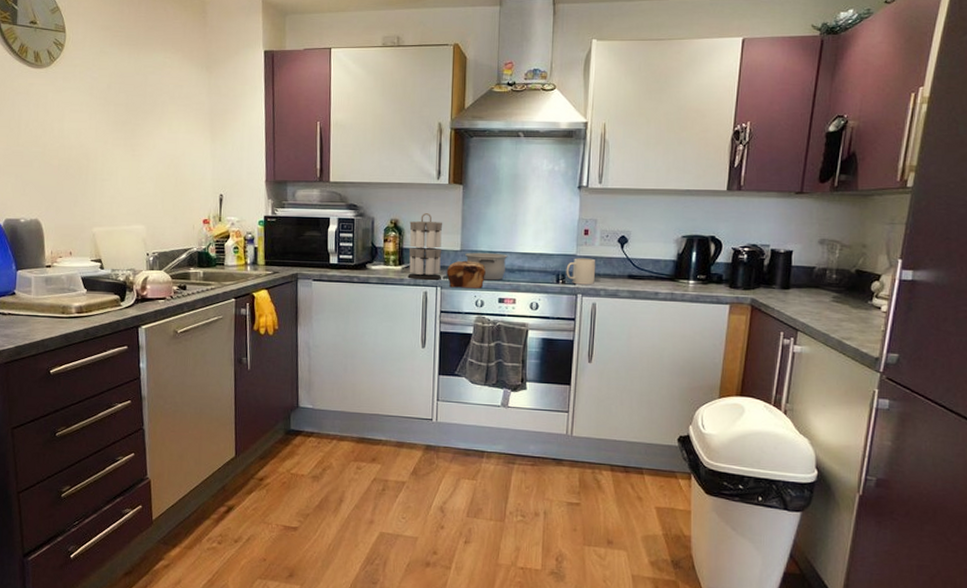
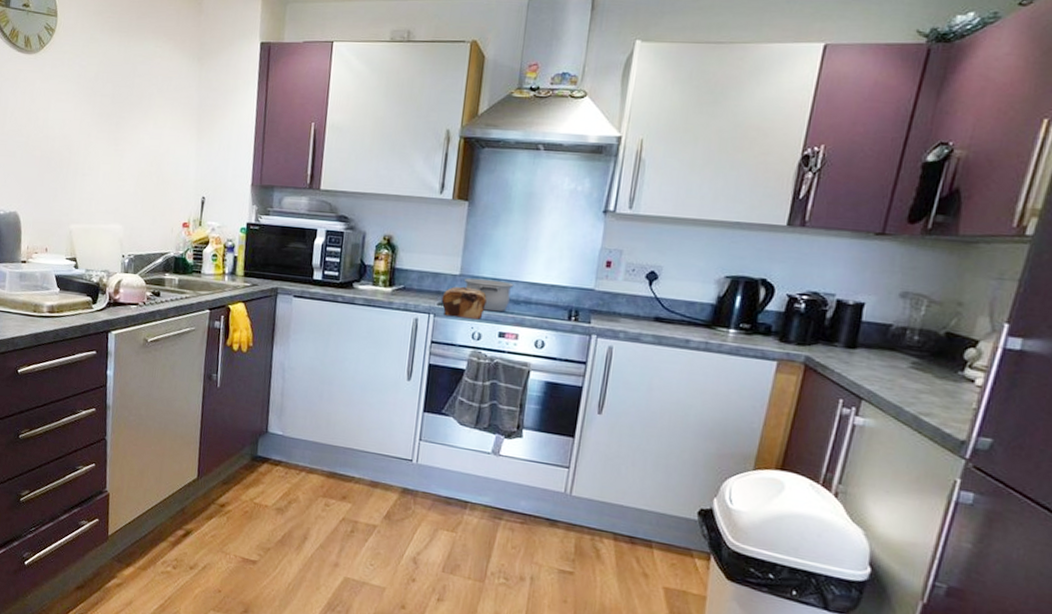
spice rack: present [407,212,443,281] -> none [397,229,443,307]
mug: present [566,258,596,285] -> none [580,292,618,326]

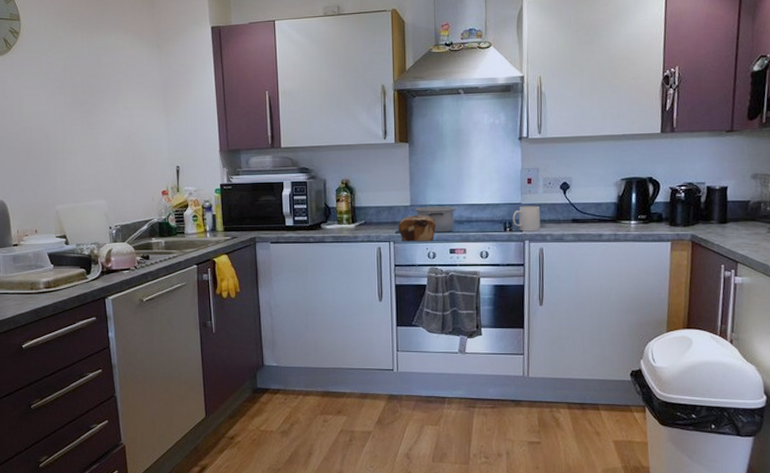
mug: none [580,292,618,326] -> present [512,205,541,232]

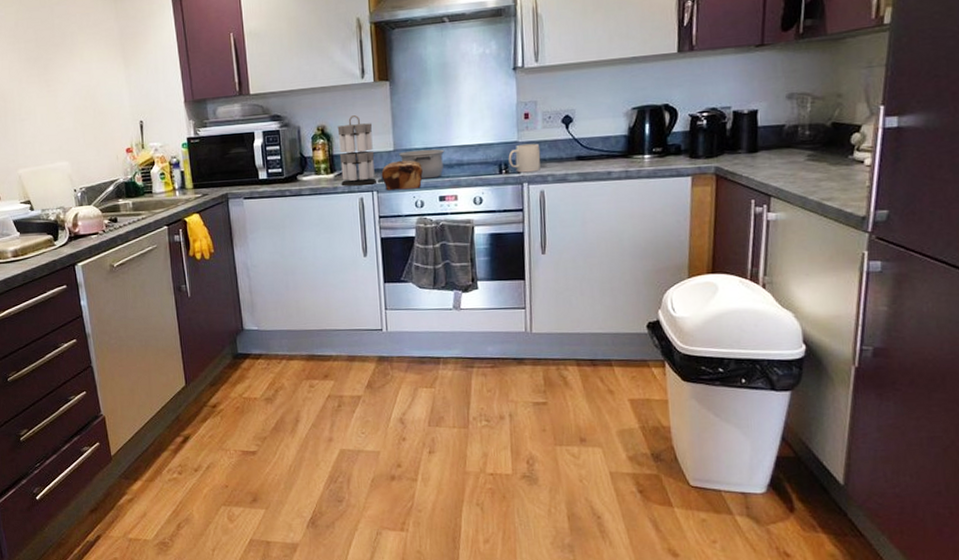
spice rack: none [360,171,394,237] -> present [337,114,376,187]

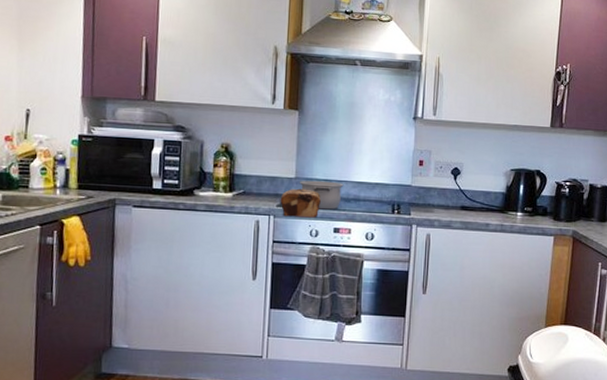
spice rack: present [337,114,376,187] -> none [238,137,278,209]
mug: present [508,143,541,173] -> none [401,188,431,216]

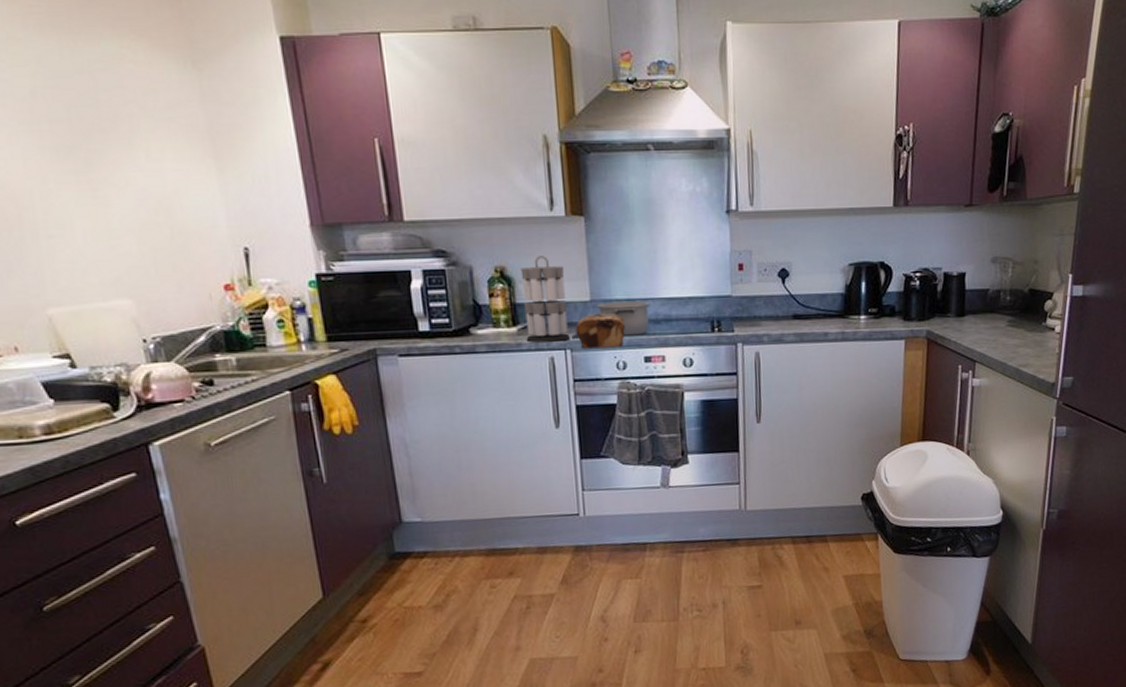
spice rack: none [238,137,278,209] -> present [520,254,570,344]

